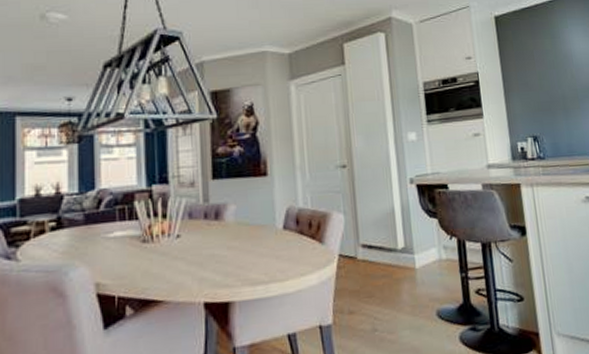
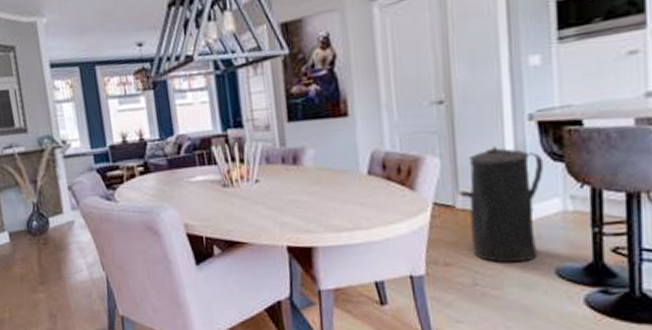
trash can: none [366,204,423,309] -> present [468,146,544,263]

